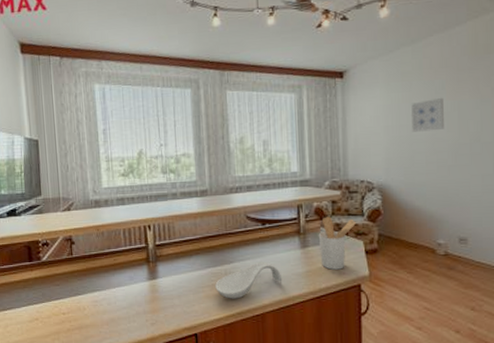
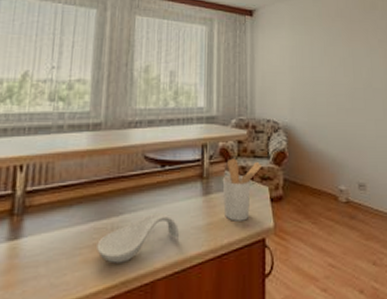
wall art: present [410,97,444,132] -> none [312,43,341,74]

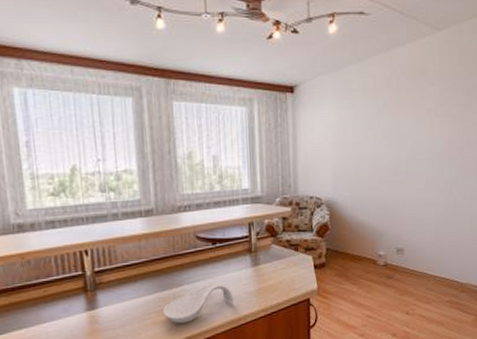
utensil holder: present [222,158,261,221] -> none [269,233,305,286]

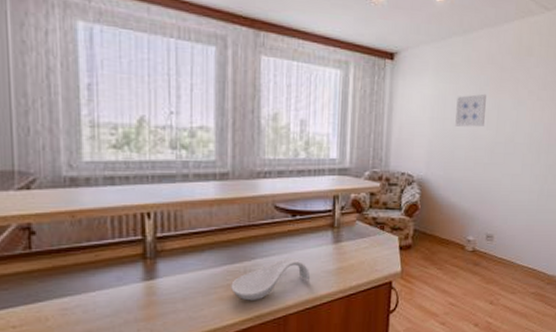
wall art: none [356,115,385,149] -> present [454,93,486,127]

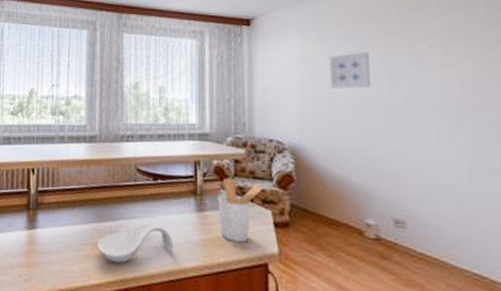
utensil holder: none [353,210,393,266] -> present [217,177,263,243]

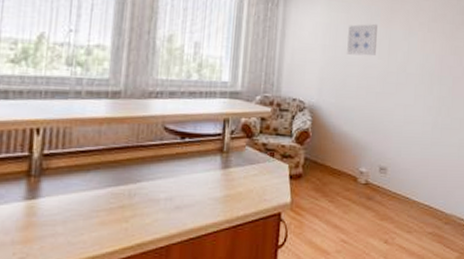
spoon rest: present [97,222,174,263] -> none [114,182,197,227]
utensil holder: present [217,177,263,243] -> none [242,135,283,195]

